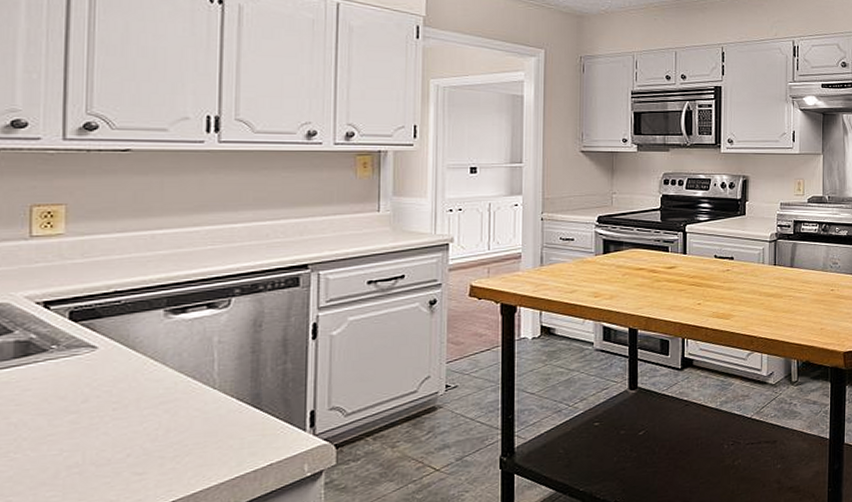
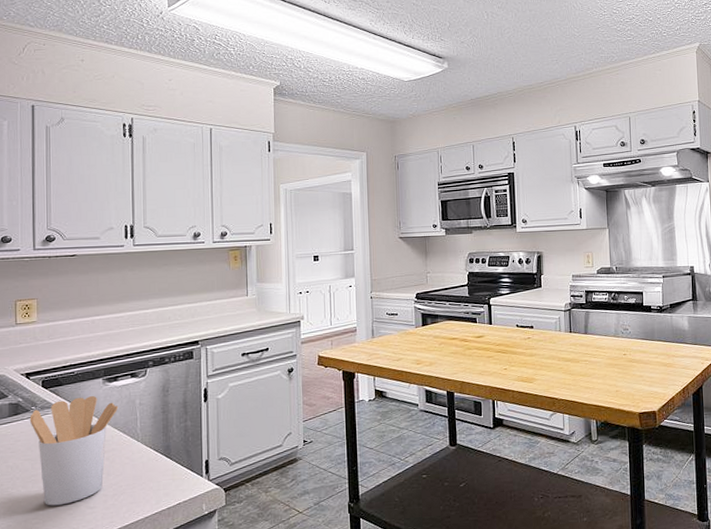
utensil holder: none [47,332,187,474] -> present [29,396,119,506]

